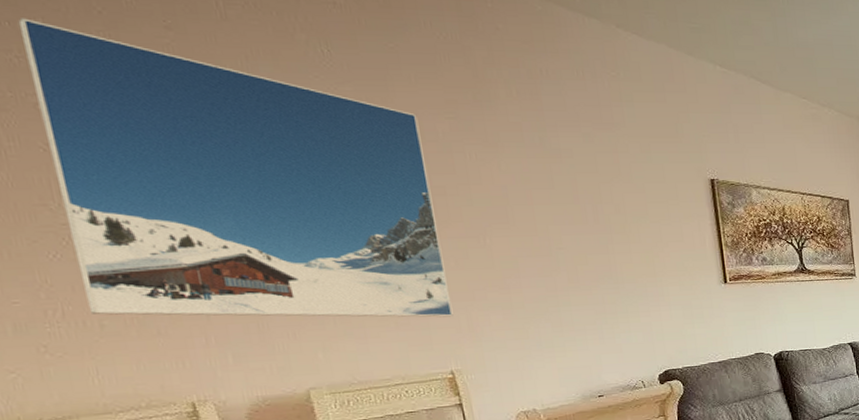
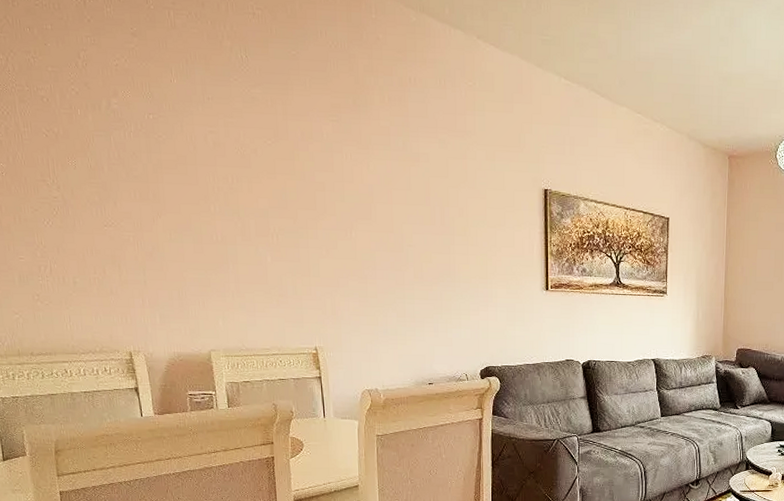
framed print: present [18,18,454,318] -> none [35,25,321,300]

